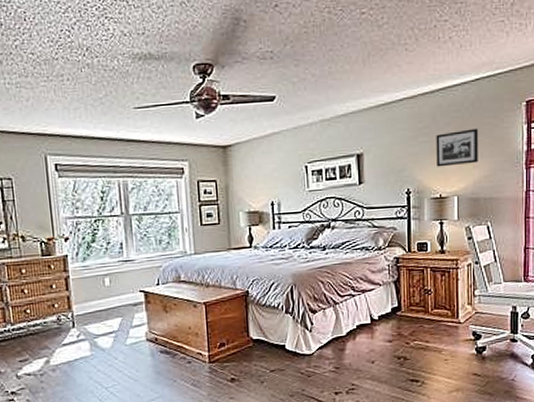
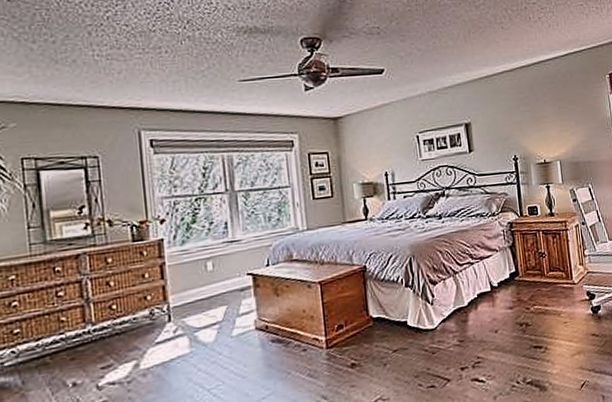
picture frame: present [436,128,478,167] -> none [535,98,575,134]

